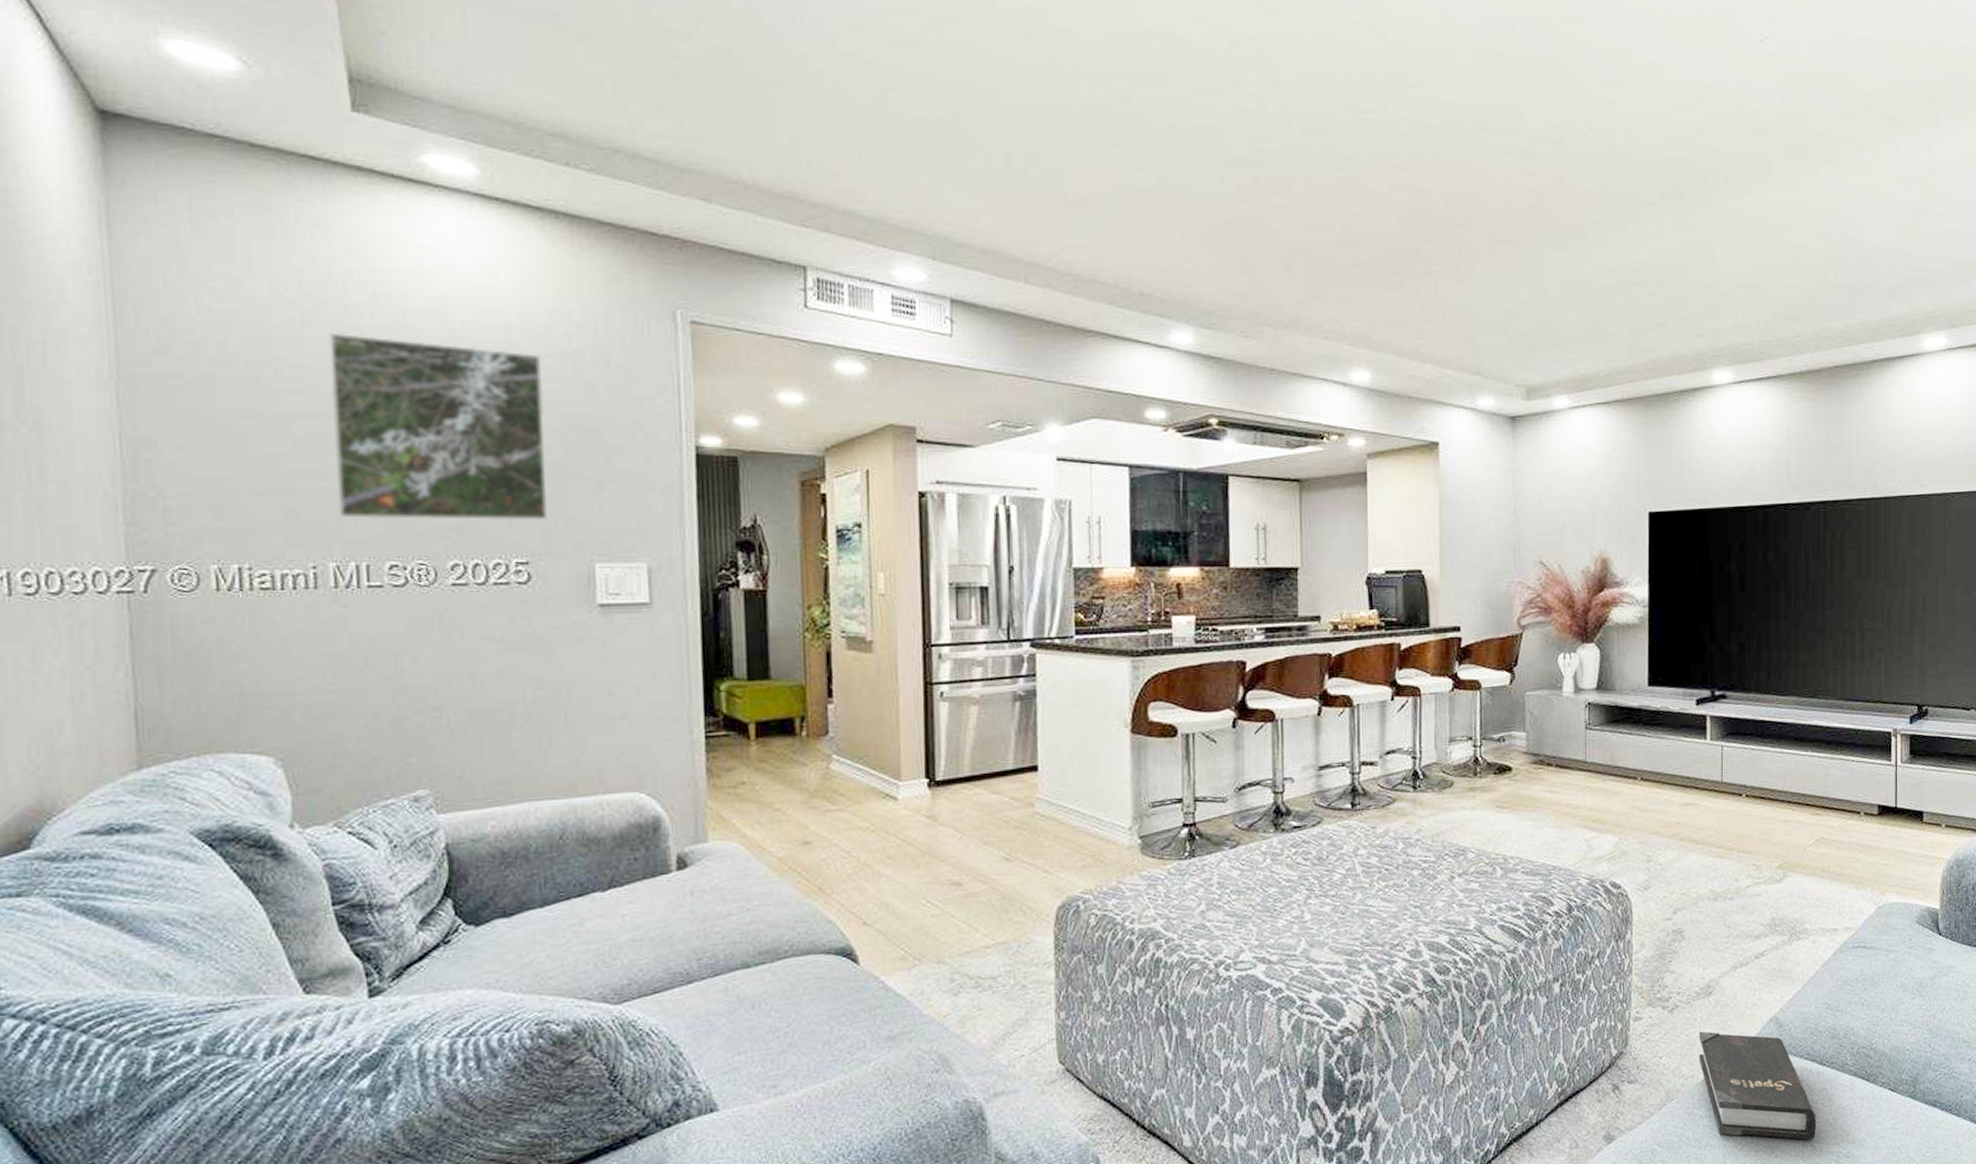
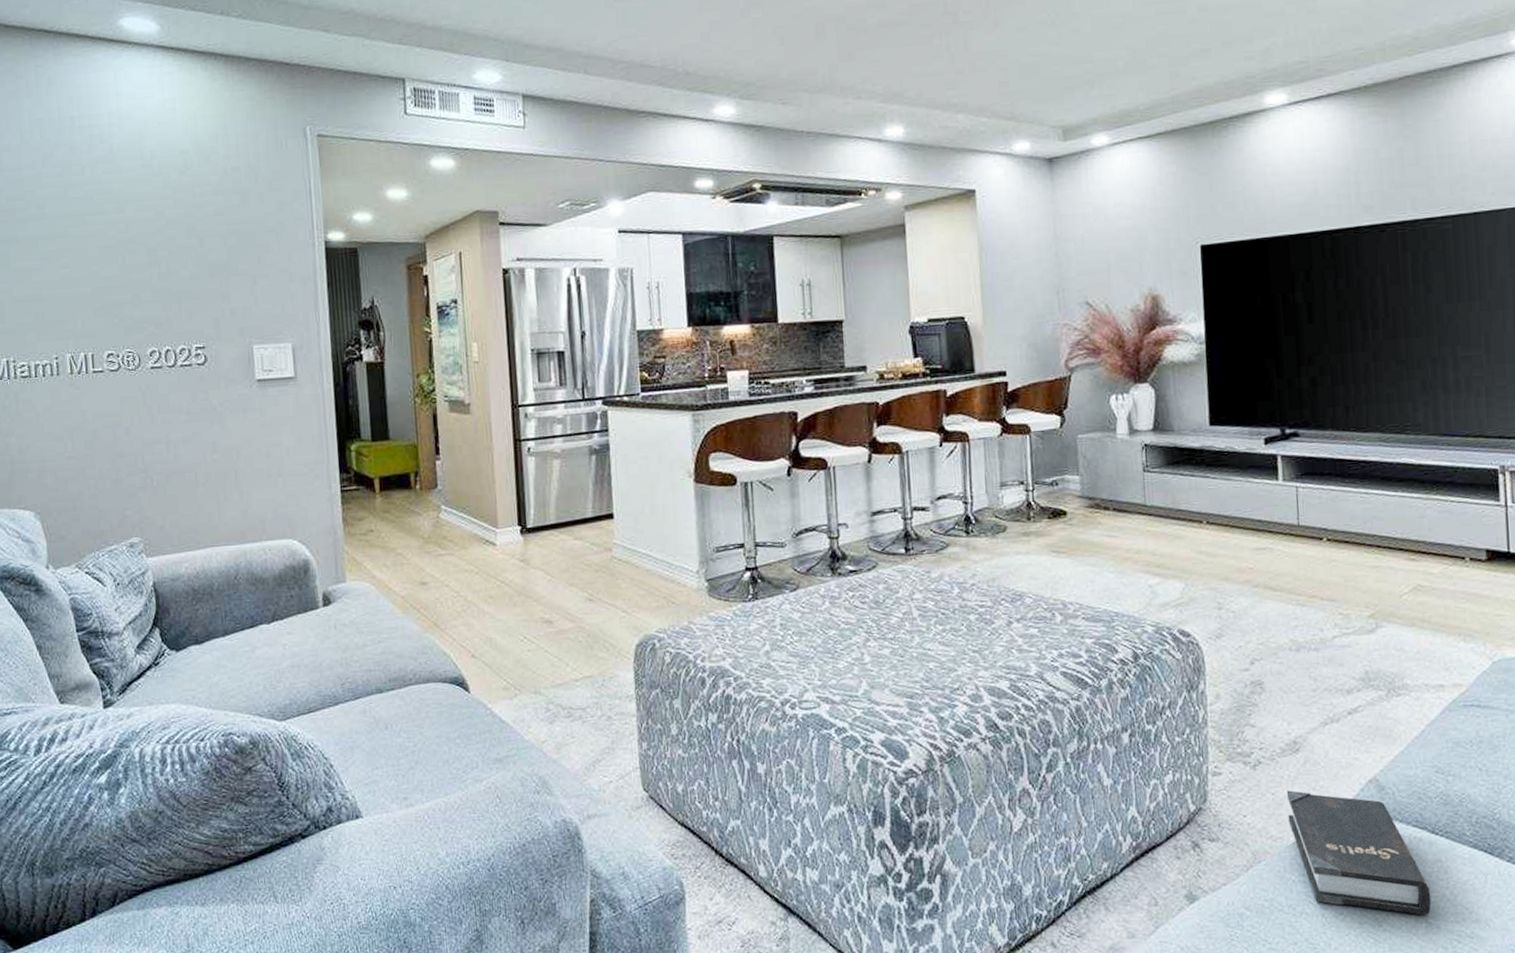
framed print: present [329,332,549,521] -> none [61,168,218,318]

